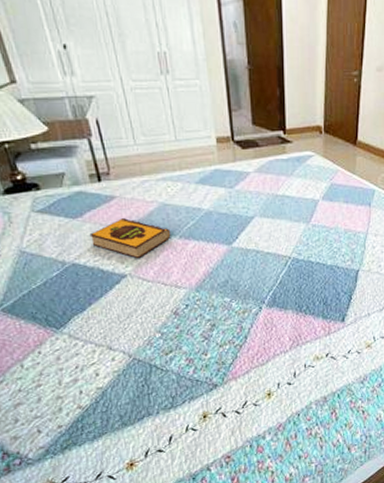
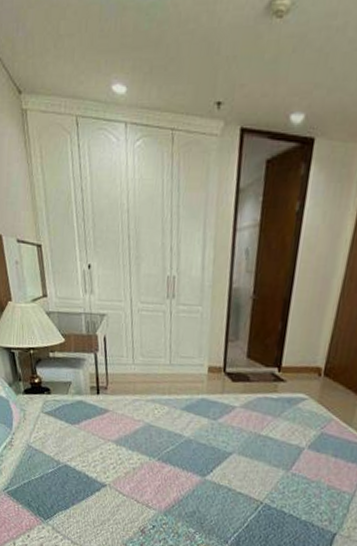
hardback book: present [89,218,171,259] -> none [82,431,151,473]

